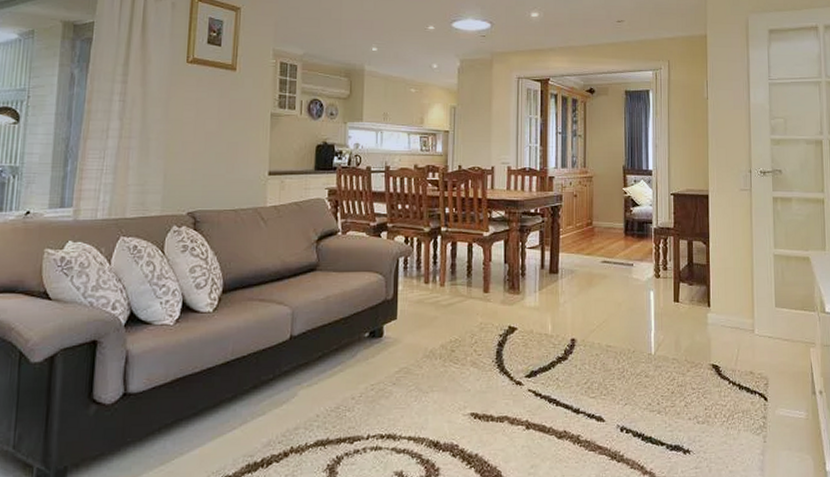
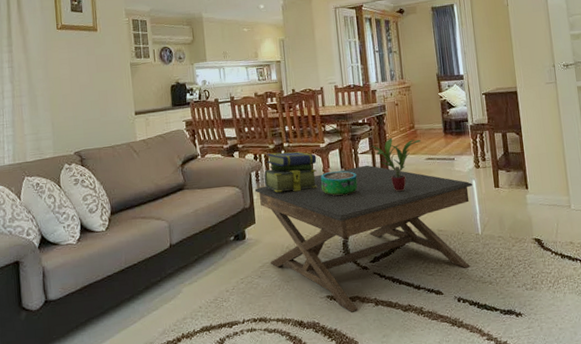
coffee table: none [401,262,651,435] -> present [255,165,473,313]
stack of books: none [413,237,478,286] -> present [264,151,317,193]
decorative bowl: none [479,266,521,296] -> present [321,171,358,197]
potted plant: none [542,233,599,297] -> present [371,137,422,192]

